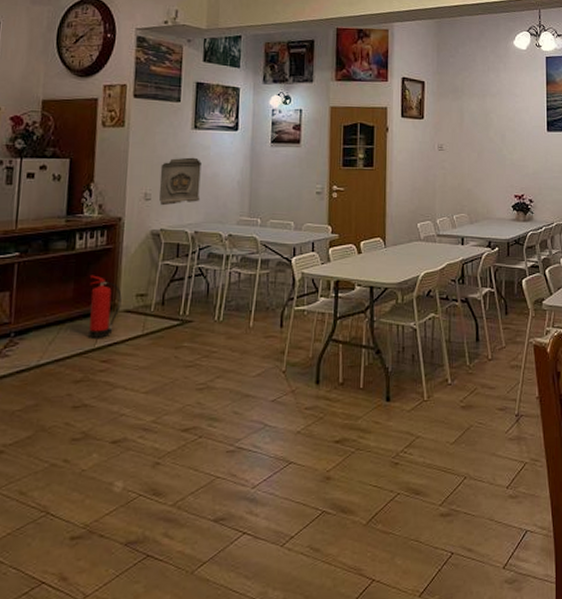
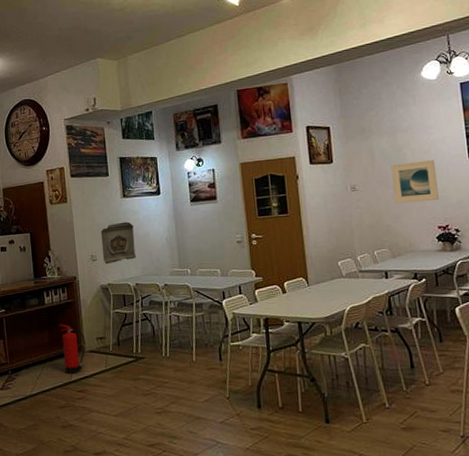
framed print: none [477,127,518,169] -> present [391,159,439,204]

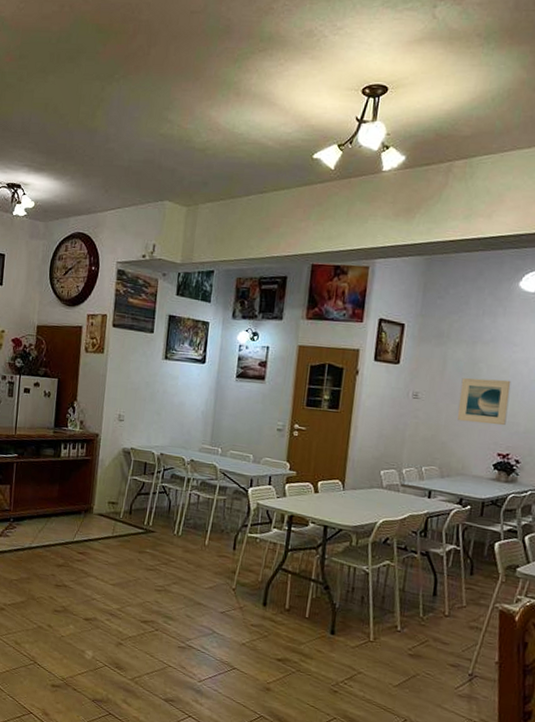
fire extinguisher: present [60,324,86,375] -> none [69,480,97,535]
relief panel: present [100,221,137,265] -> none [130,385,170,428]

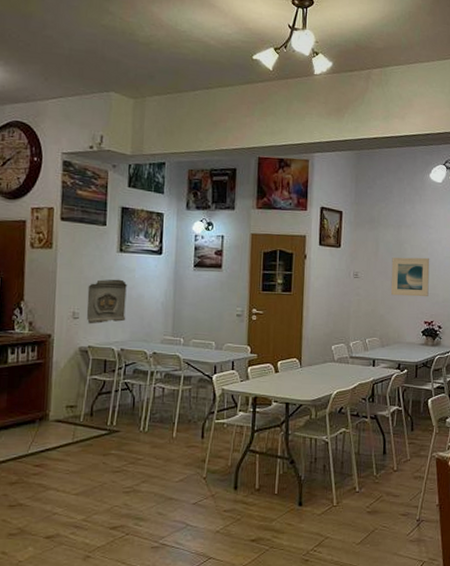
relief panel: none [130,385,170,428] -> present [86,279,127,324]

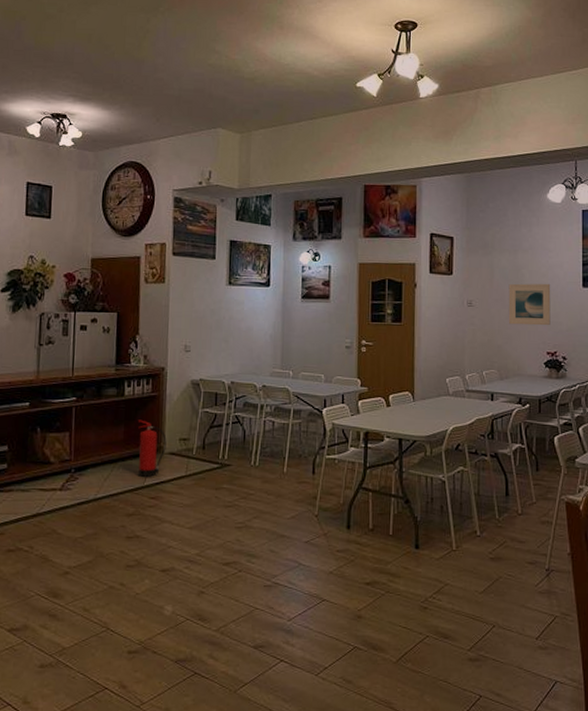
fire extinguisher: none [22,387,53,446] -> present [138,419,167,478]
relief panel: present [86,279,127,324] -> none [197,312,236,357]

